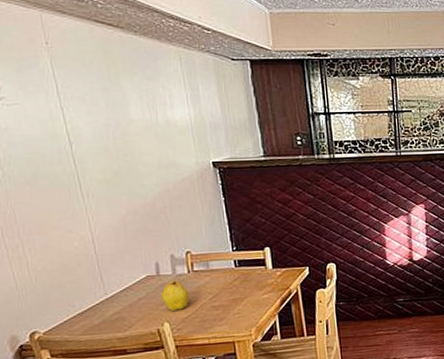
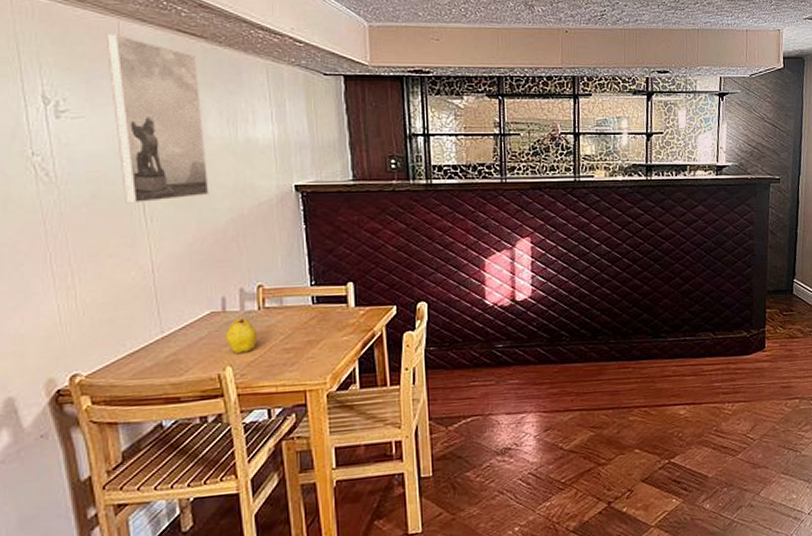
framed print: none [30,26,137,182] -> present [105,34,209,204]

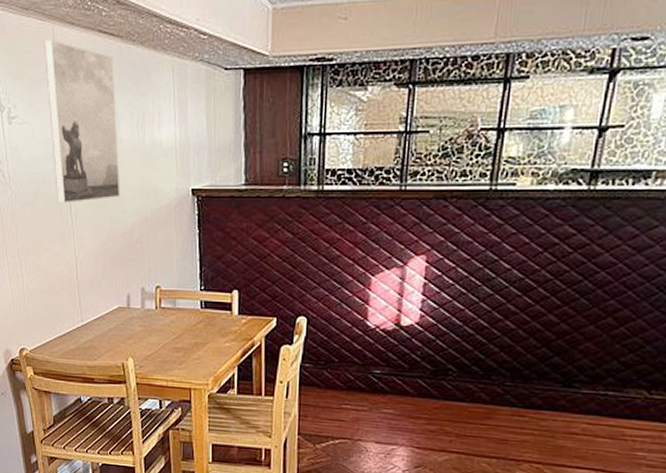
fruit: present [224,318,258,353] -> none [128,315,154,347]

